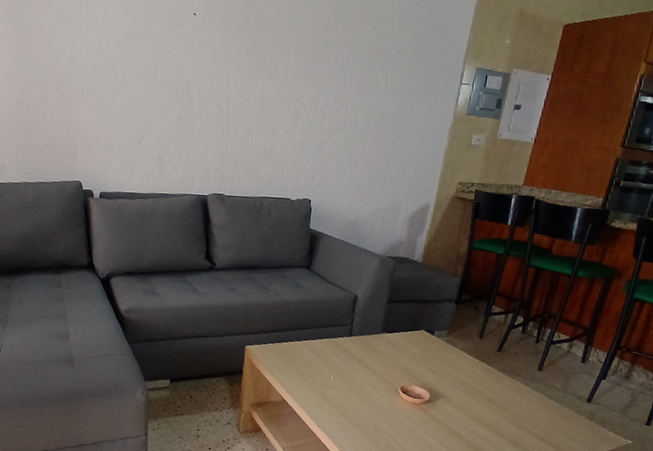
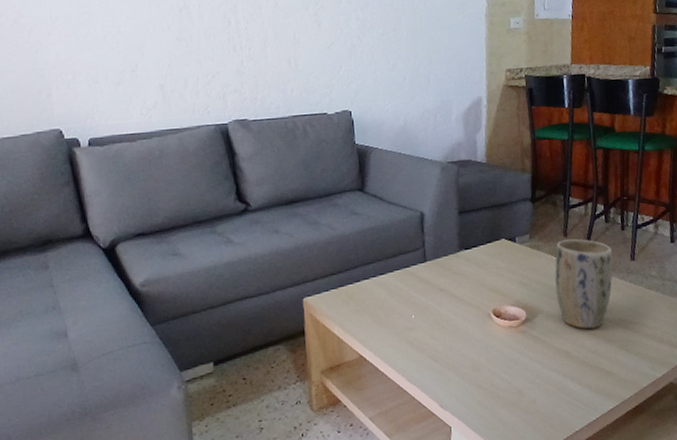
plant pot: none [460,341,522,421] -> present [554,239,613,329]

